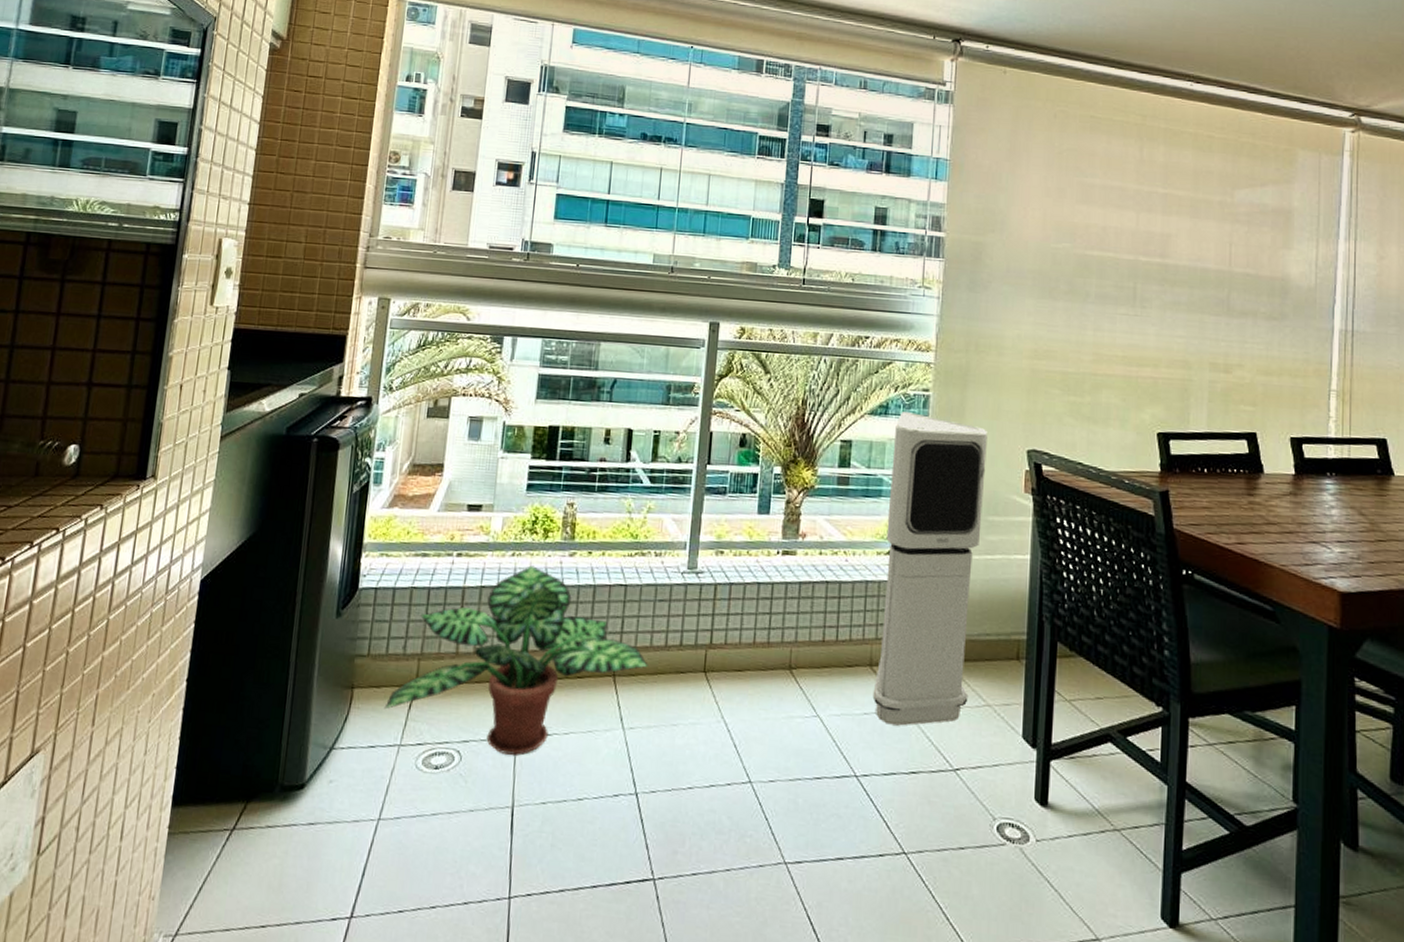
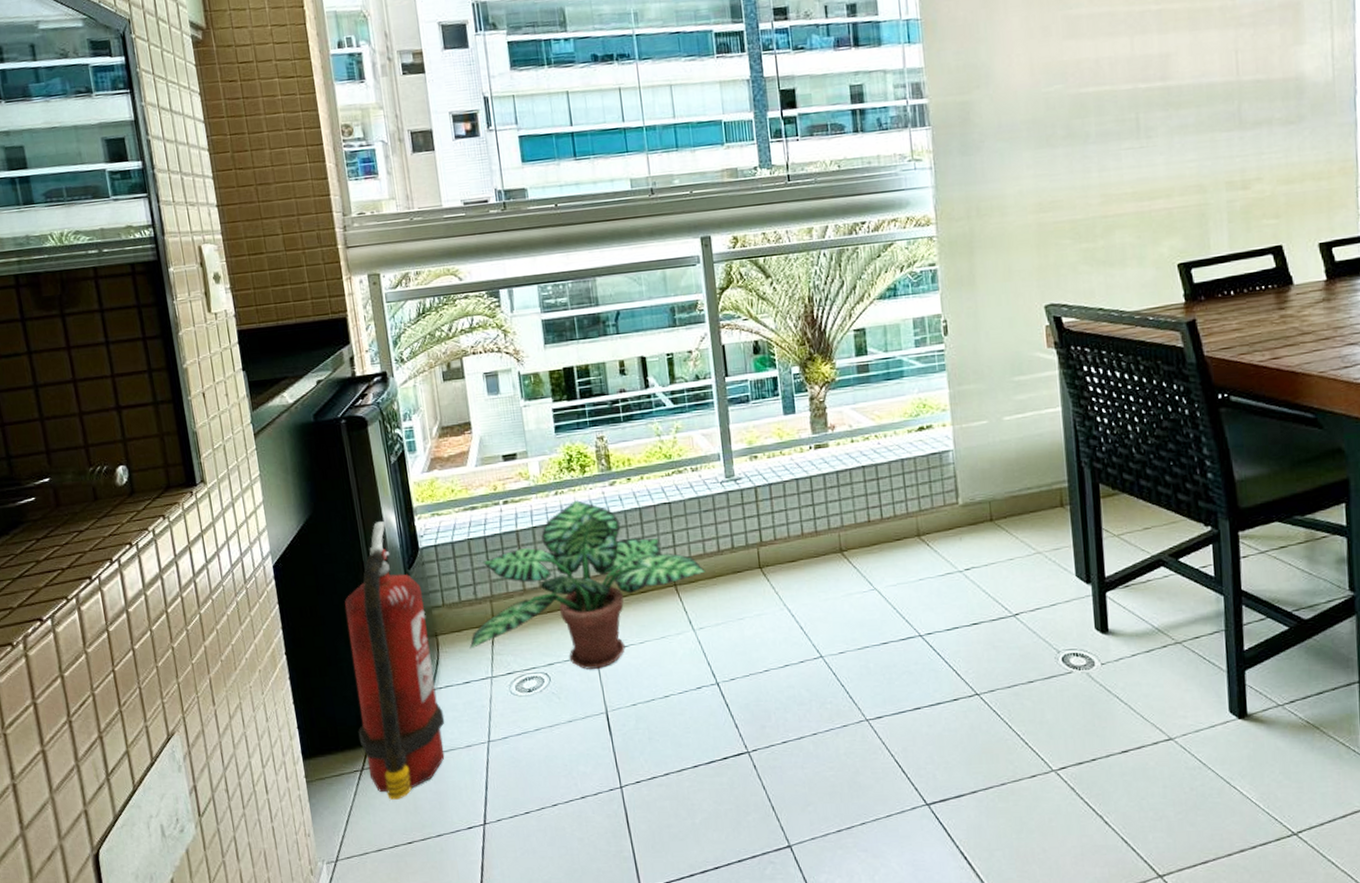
fire extinguisher: none [239,552,350,872] -> present [344,521,445,800]
air purifier: present [872,412,988,726] -> none [907,289,1018,586]

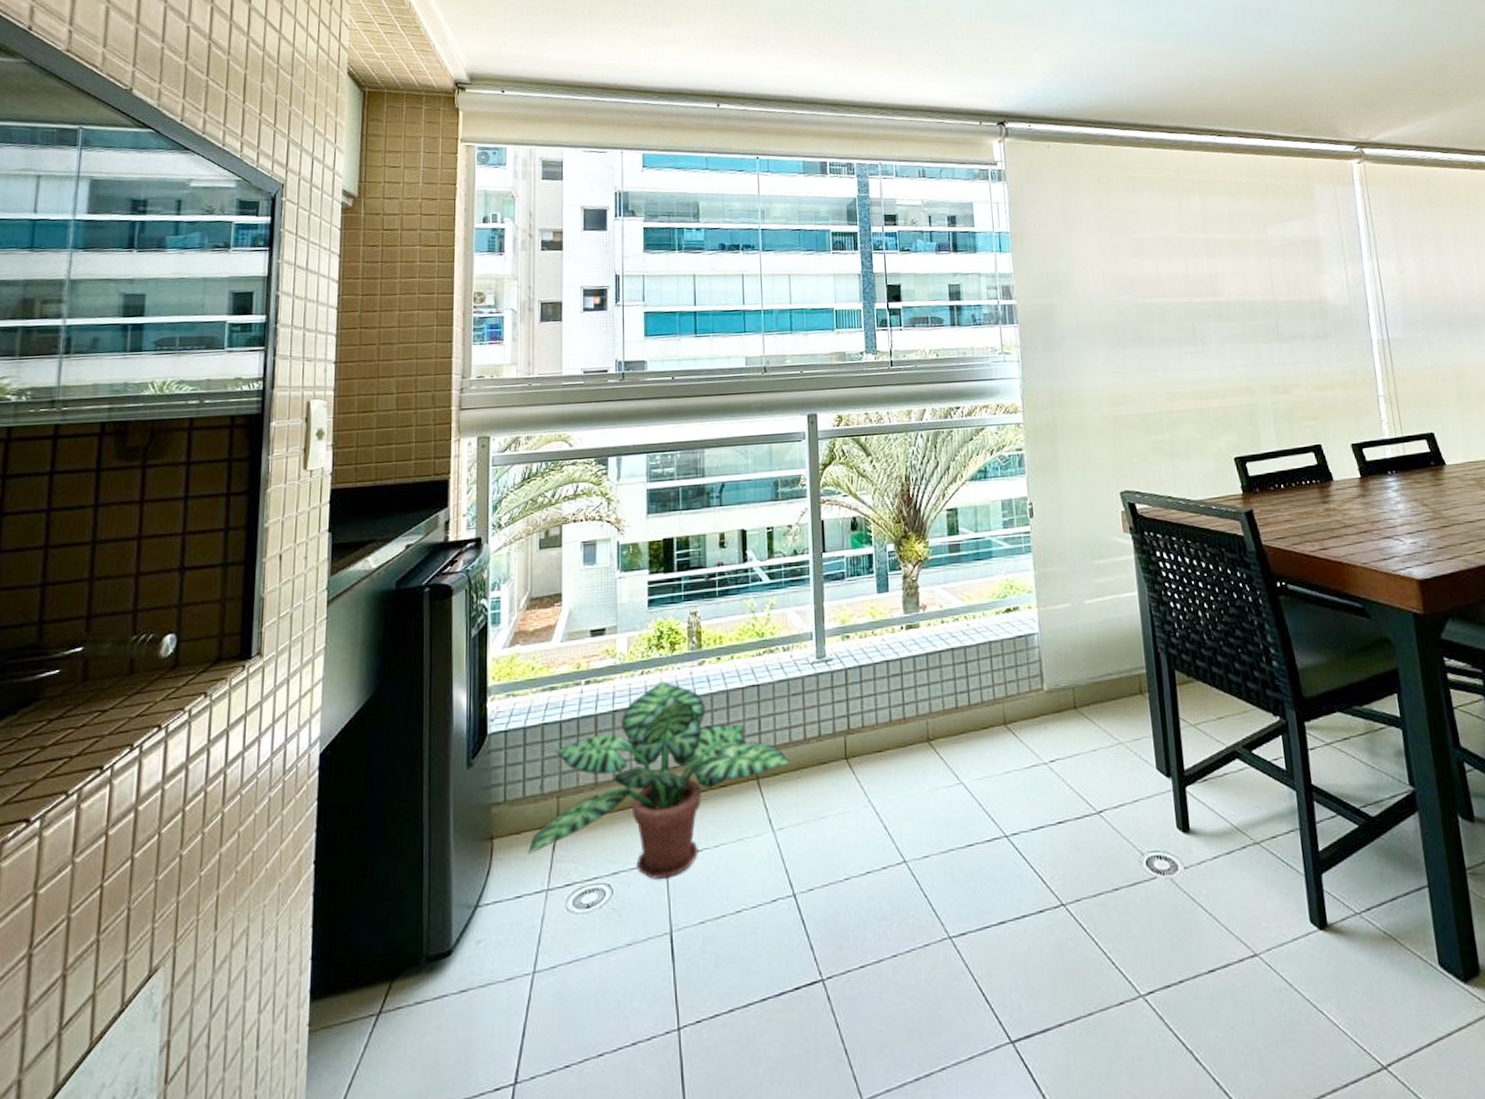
fire extinguisher: present [344,521,445,800] -> none [382,702,487,1054]

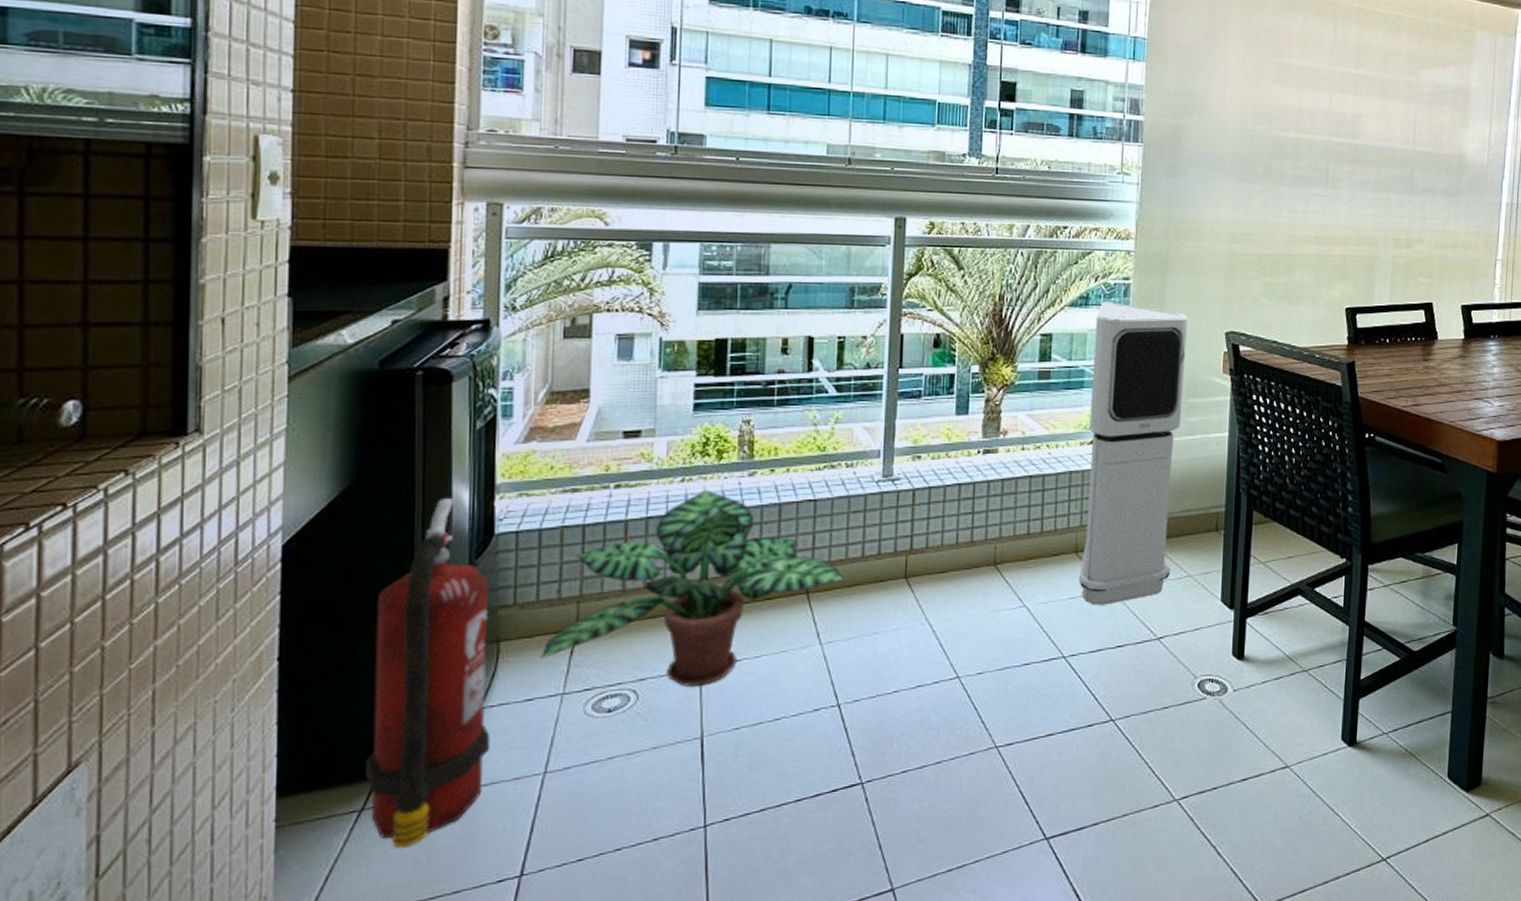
fire extinguisher: none [382,702,487,1054] -> present [365,498,491,848]
air purifier: none [996,472,1101,779] -> present [1078,302,1187,605]

